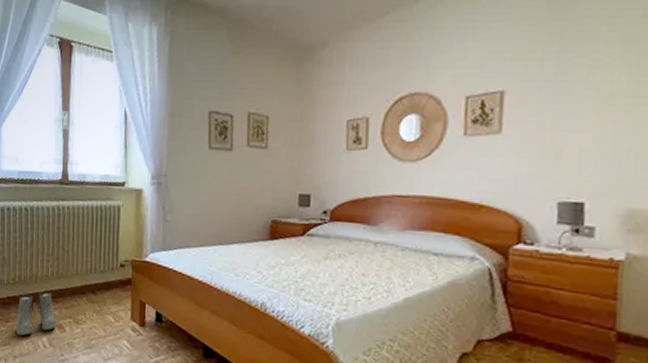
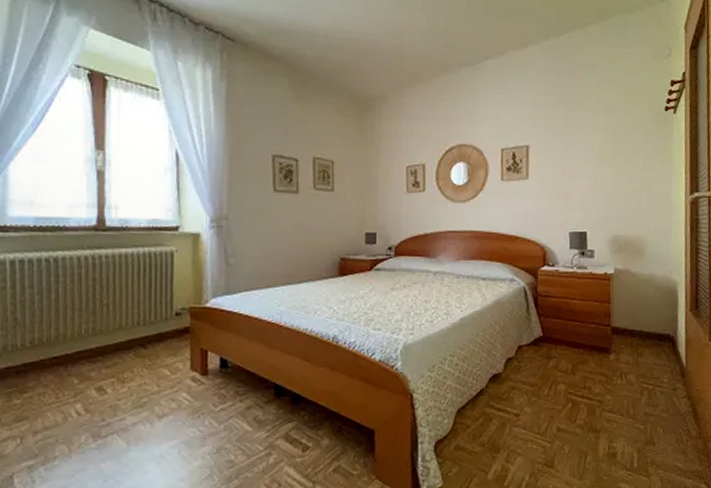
boots: present [17,291,56,336] -> none [37,352,93,406]

